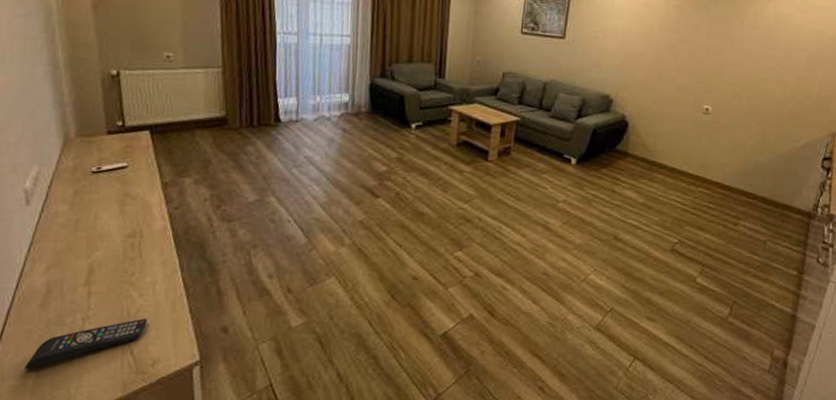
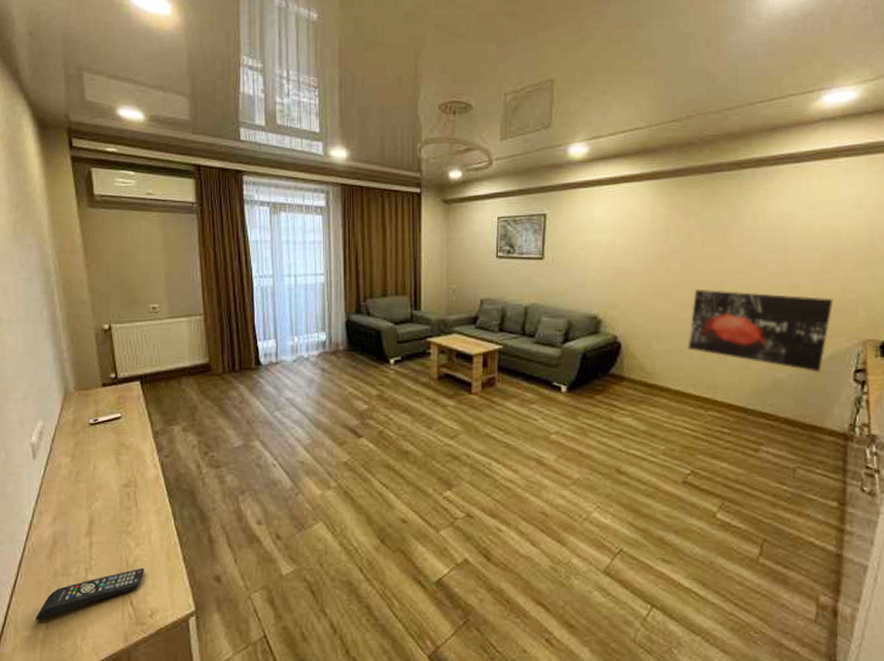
wall art: none [686,78,812,159] -> present [688,290,834,373]

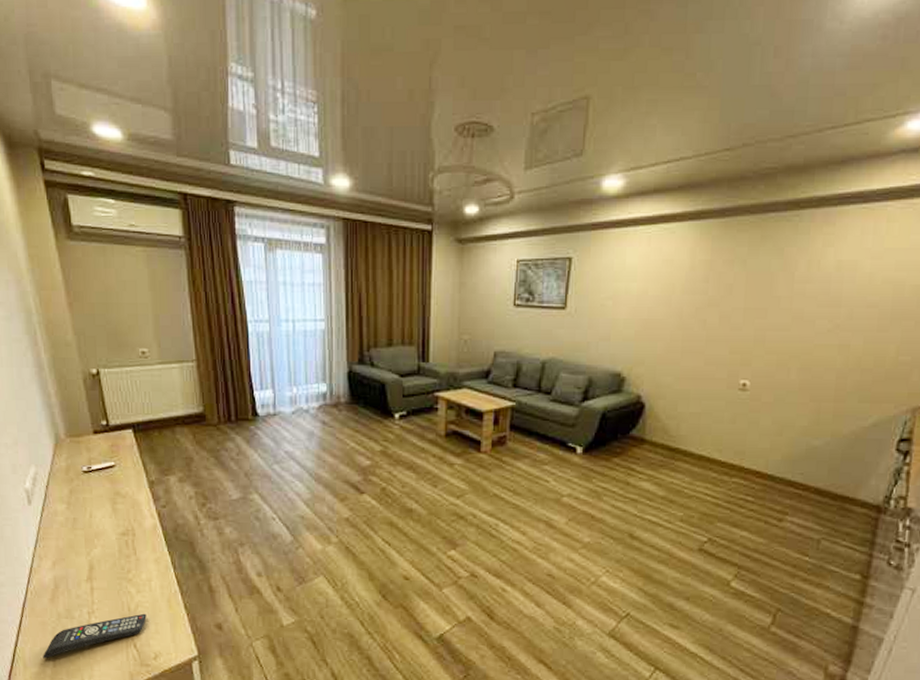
wall art: present [688,290,834,373] -> none [717,347,886,441]

